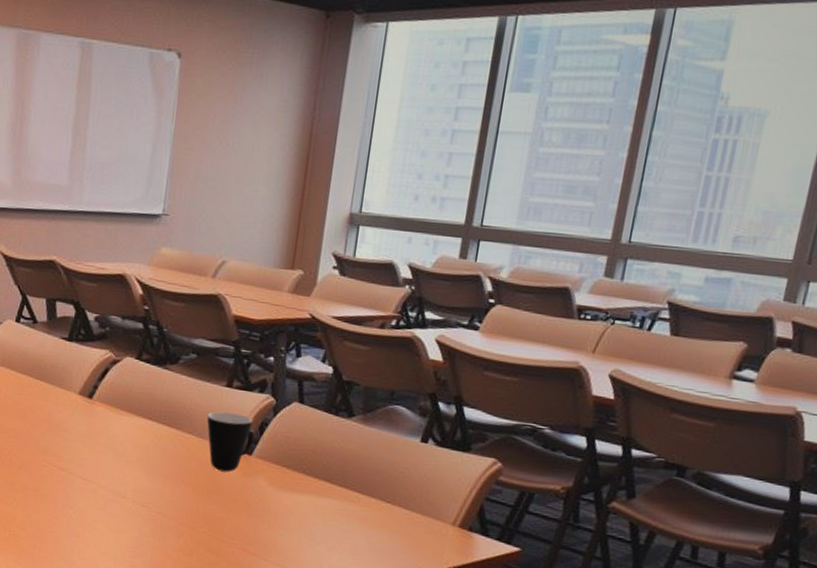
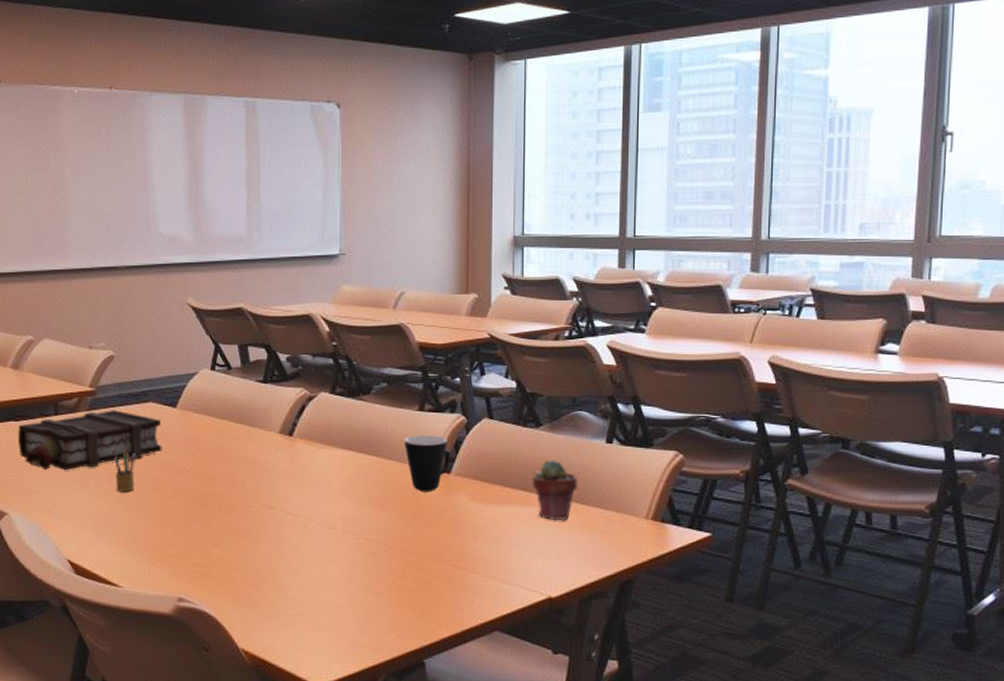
potted succulent: none [336,453,386,518] -> present [532,460,578,521]

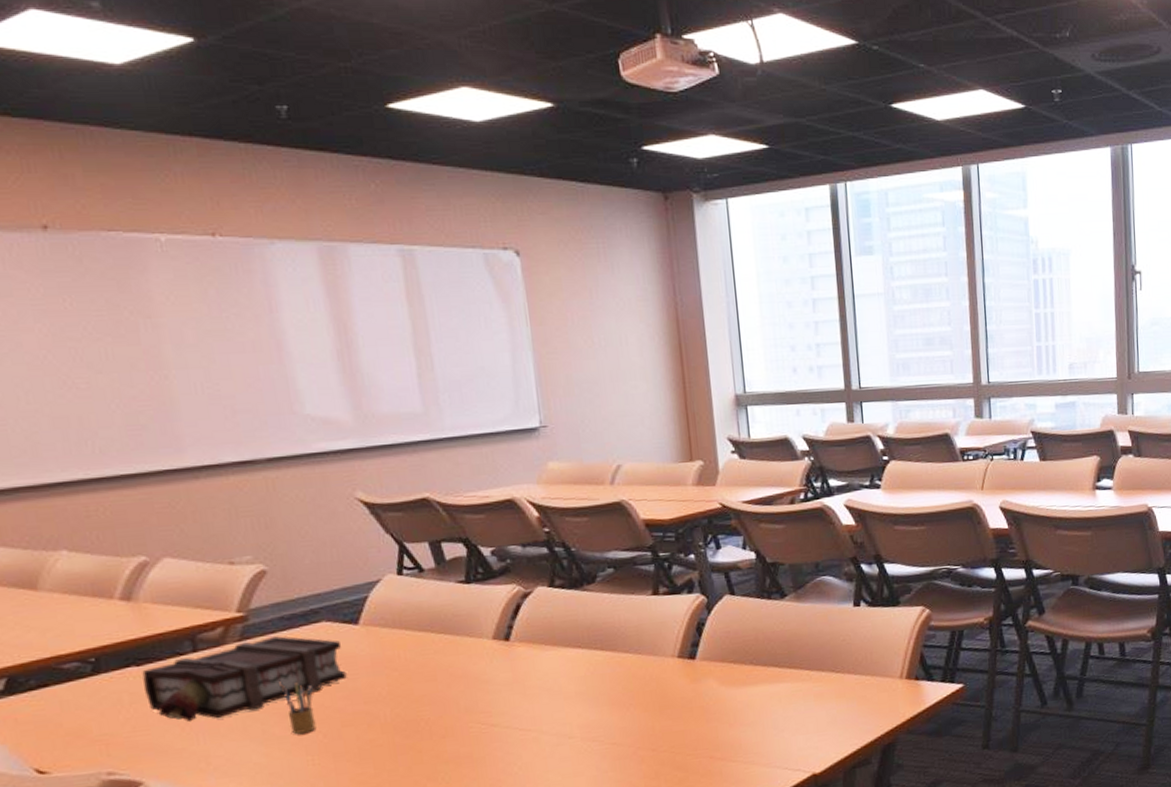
mug: present [404,435,451,492] -> none [640,620,695,684]
potted succulent: present [532,460,578,521] -> none [782,630,830,694]

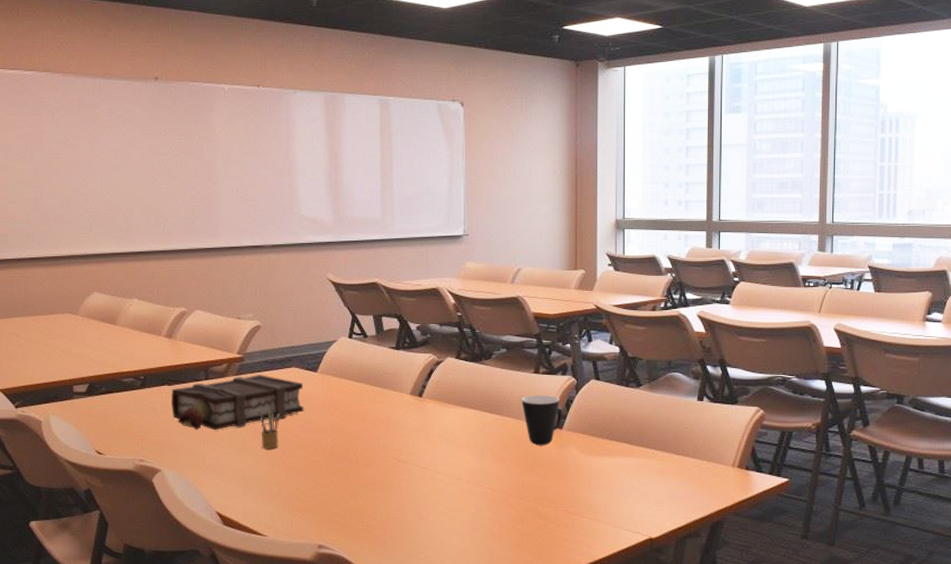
mug: none [640,620,695,684] -> present [521,395,563,446]

